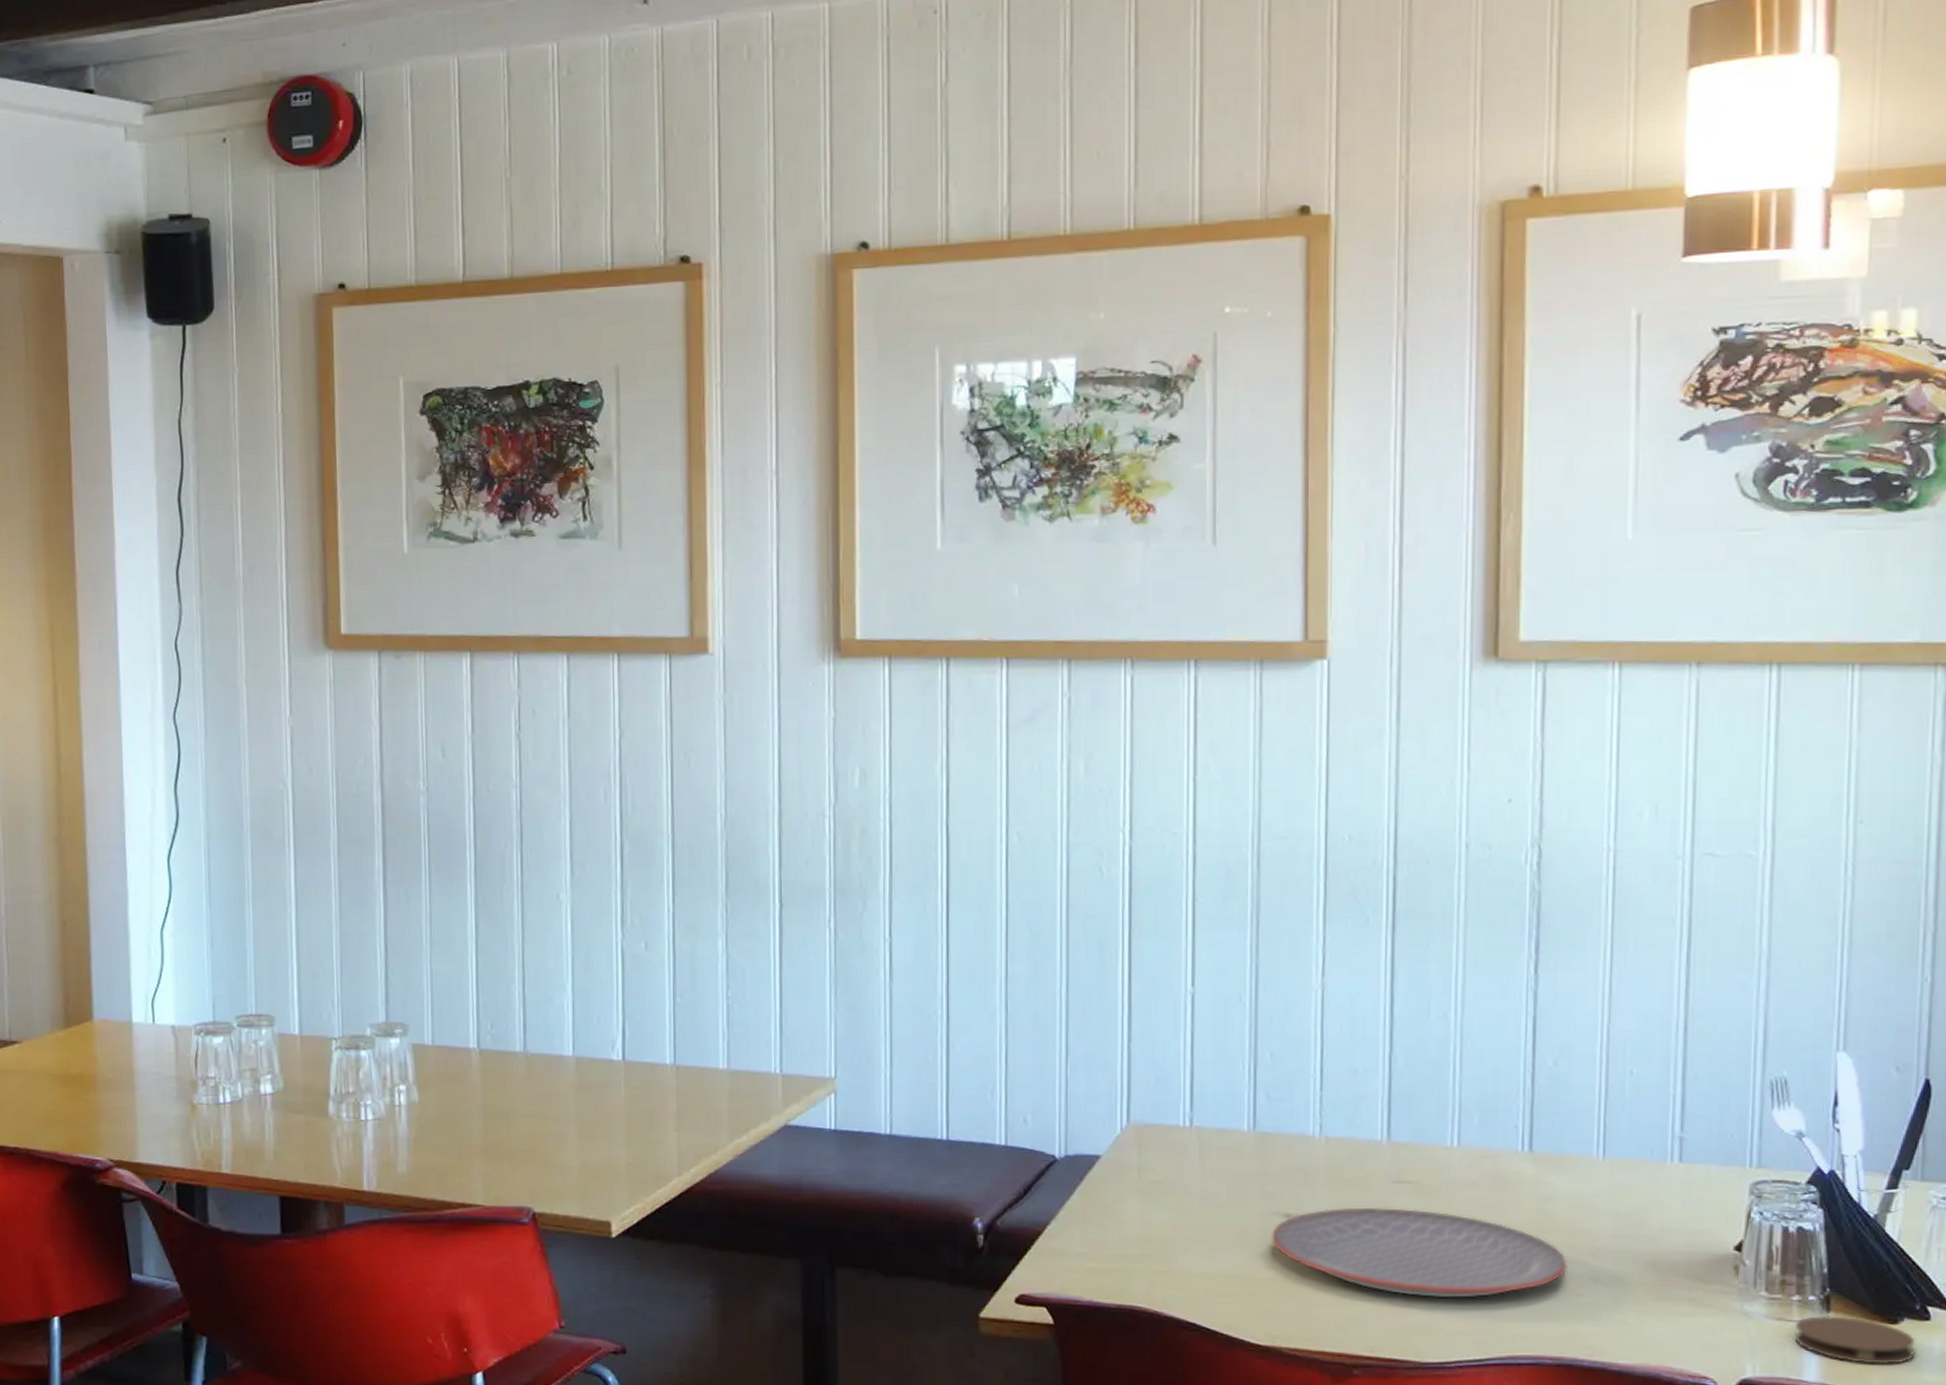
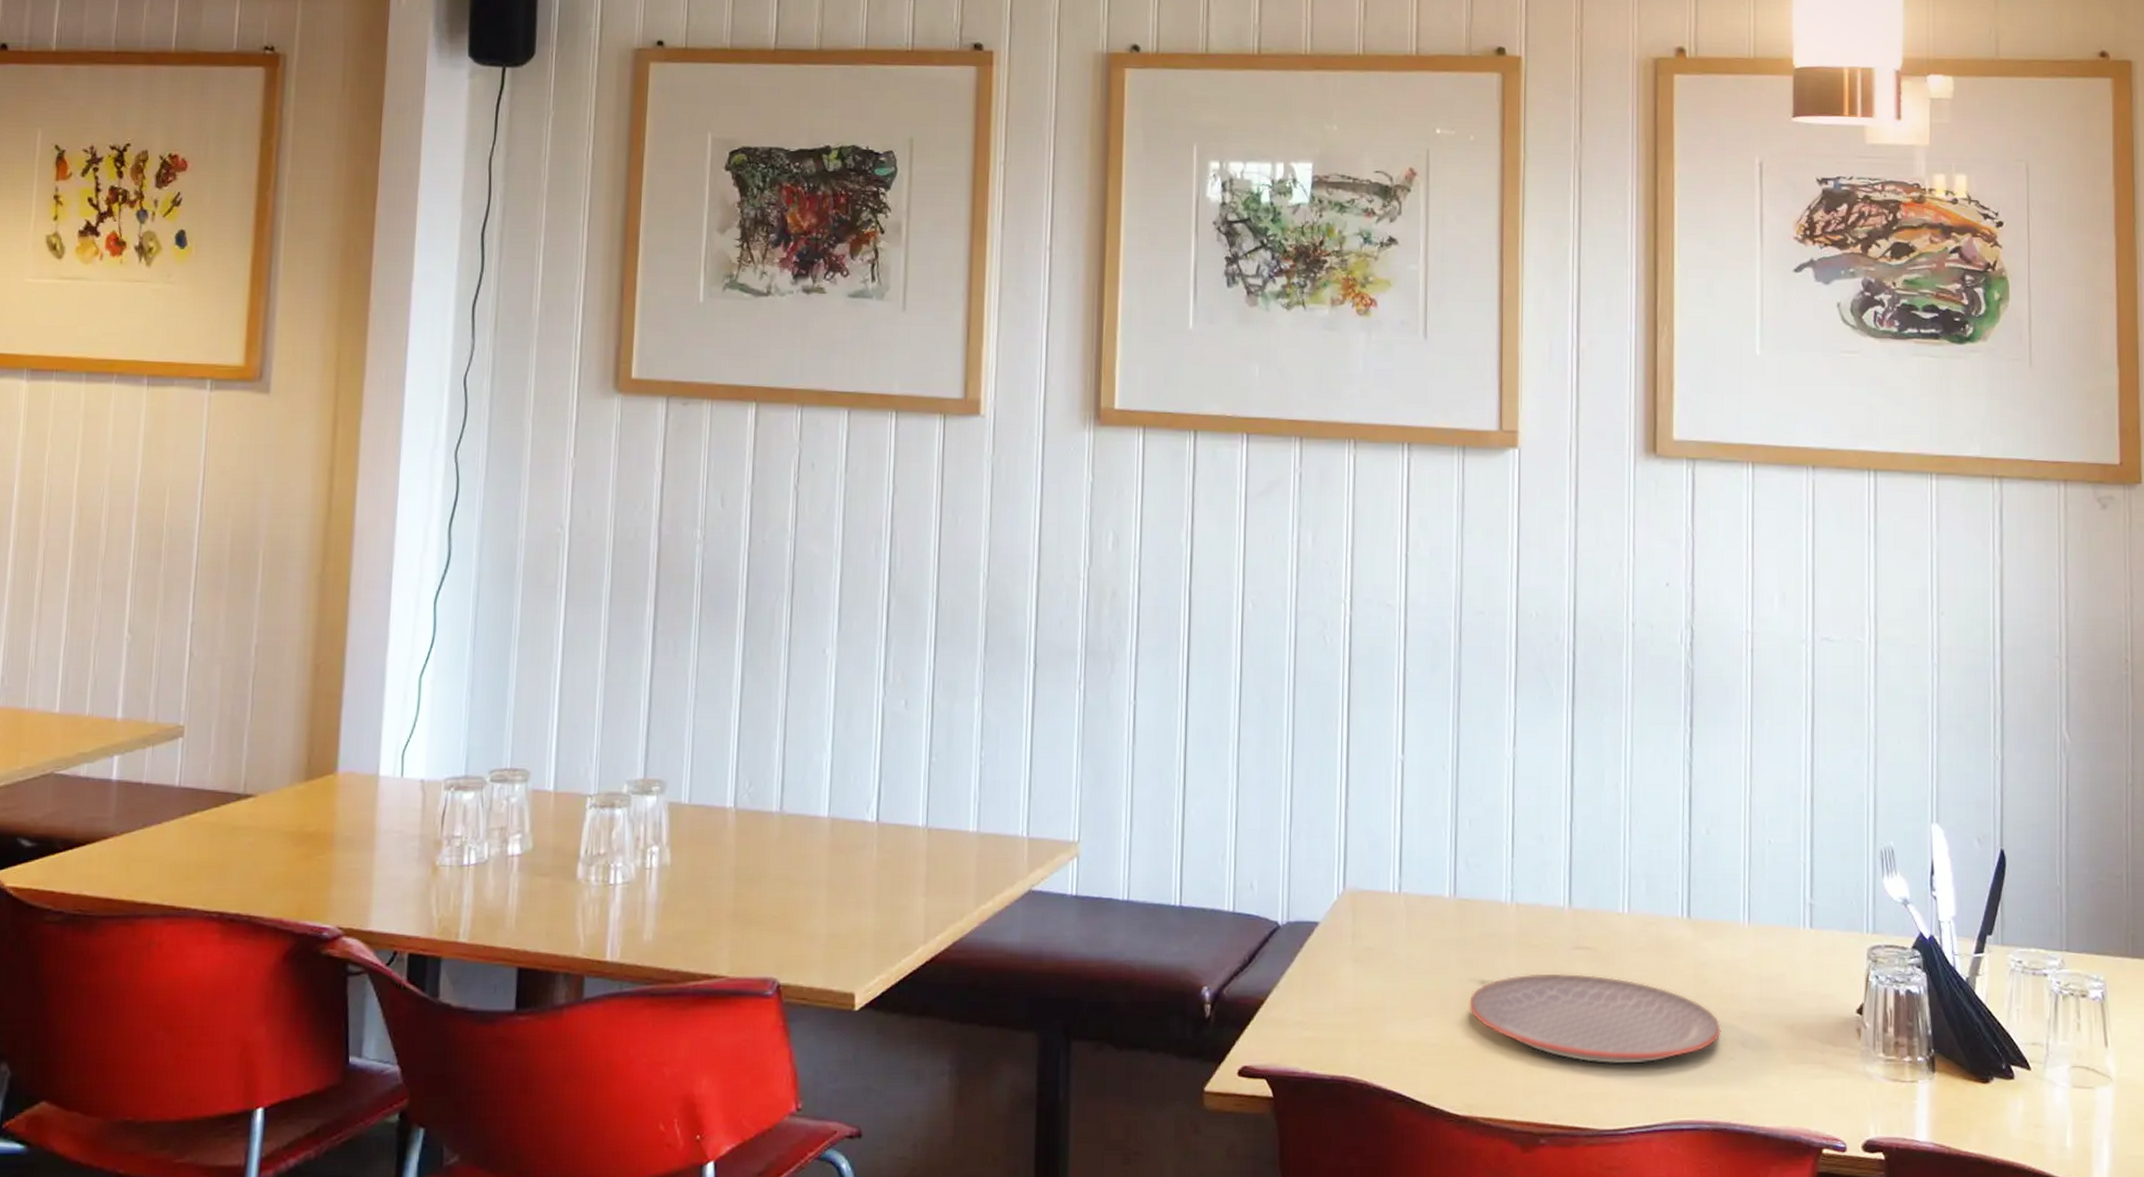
coaster: present [1794,1316,1915,1364] -> none [1907,1076,2003,1123]

